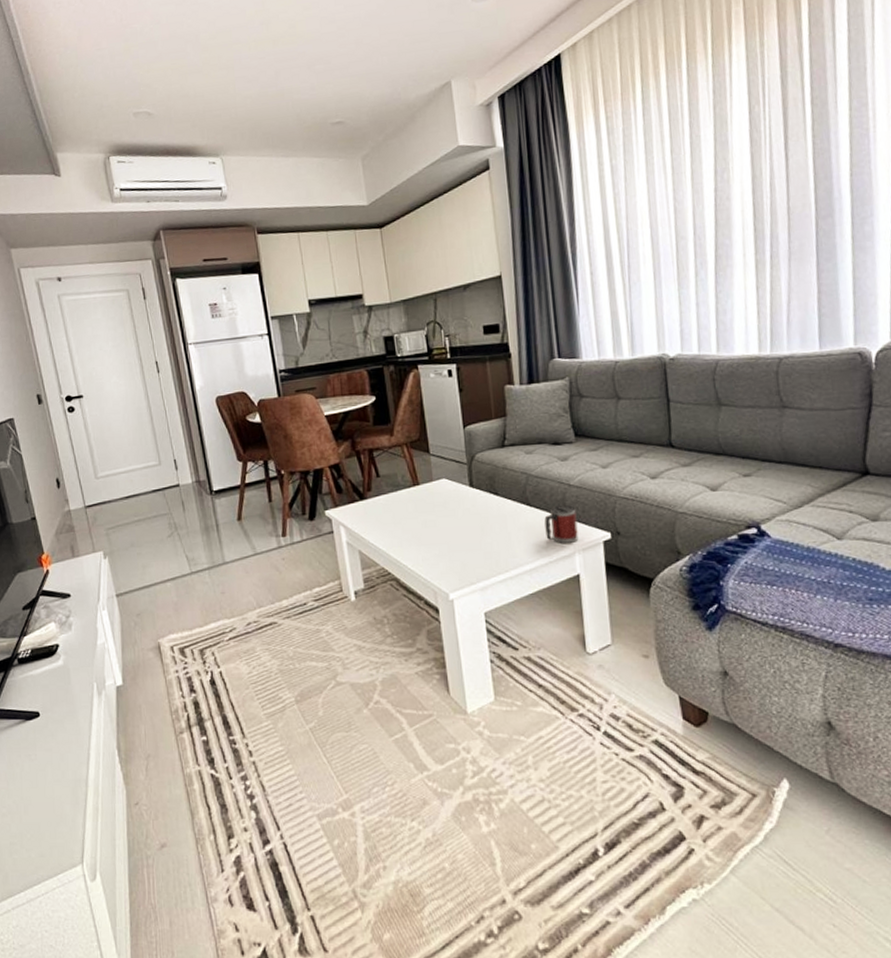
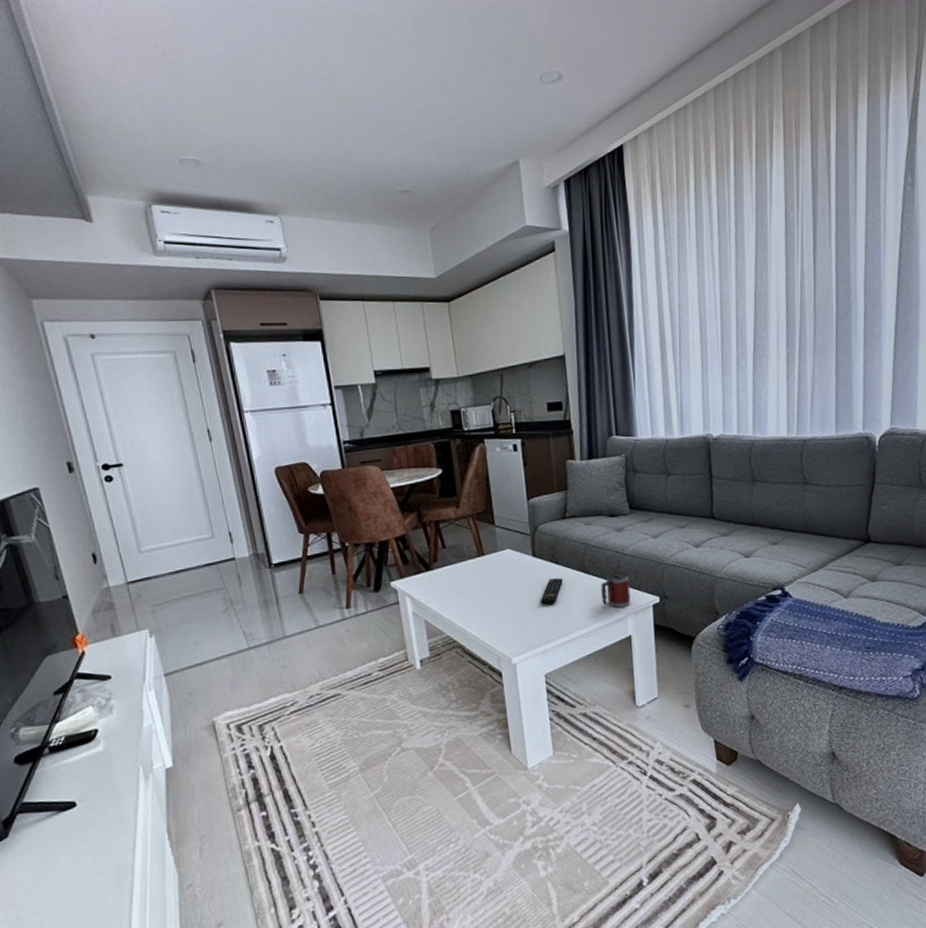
remote control: none [478,510,504,539] -> present [540,578,564,606]

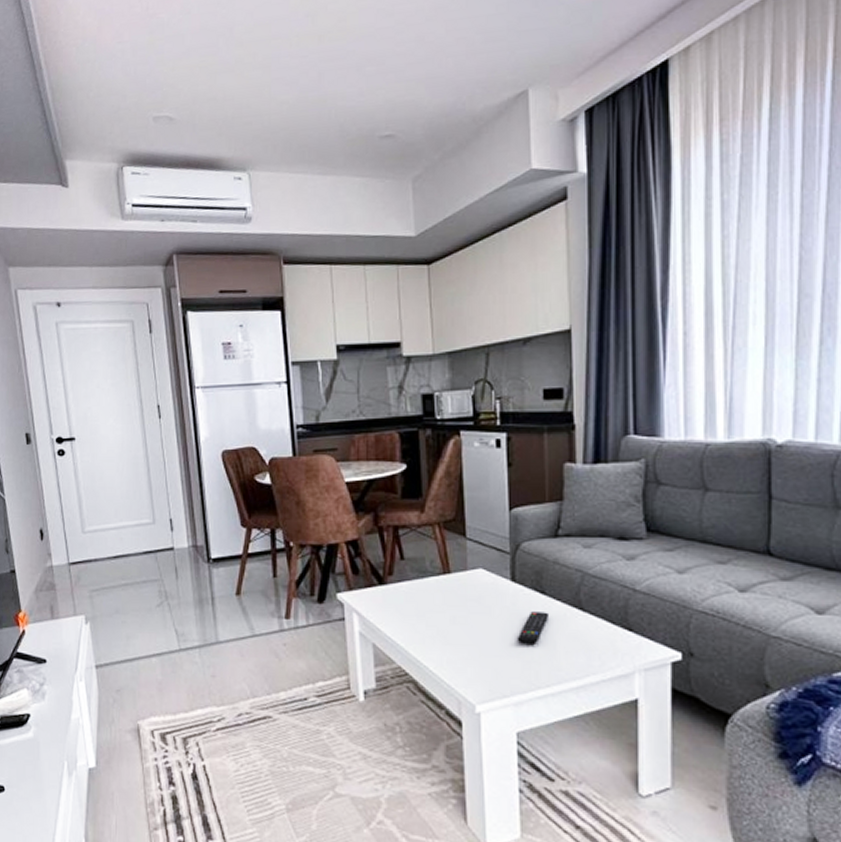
mug: present [601,572,631,608] -> none [600,612,640,660]

